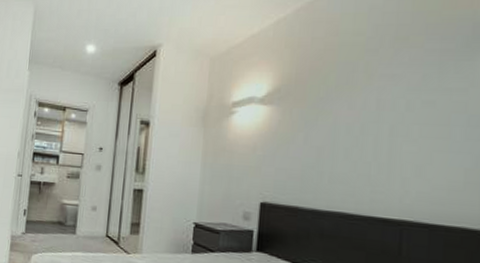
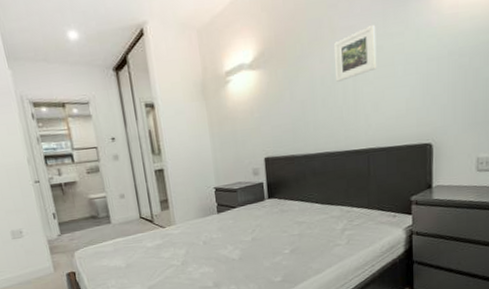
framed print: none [367,76,428,133] -> present [334,24,377,82]

